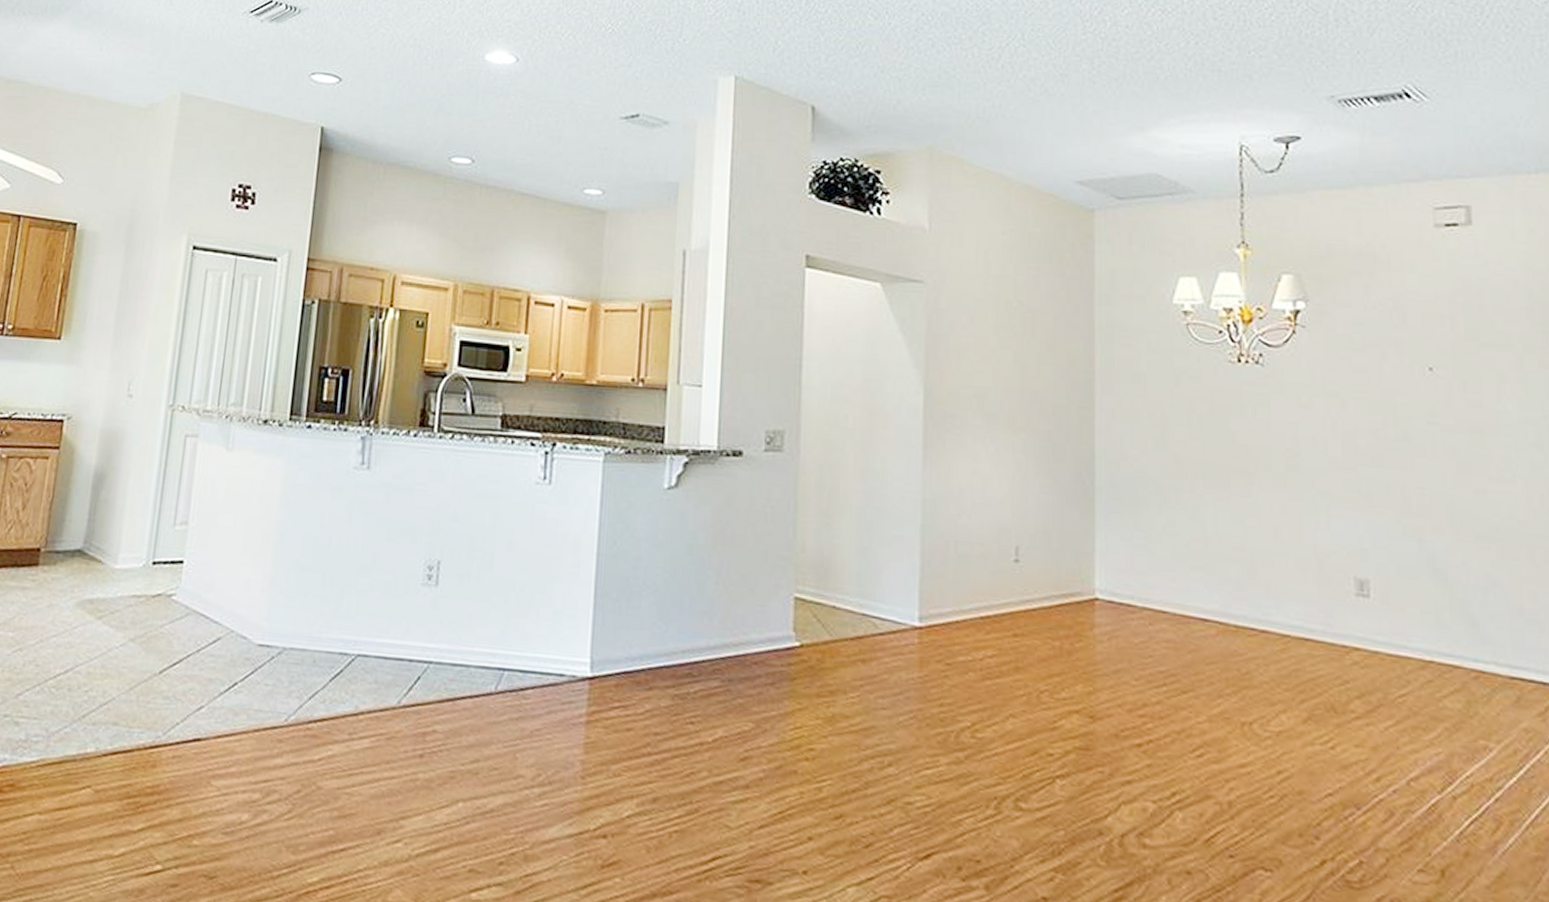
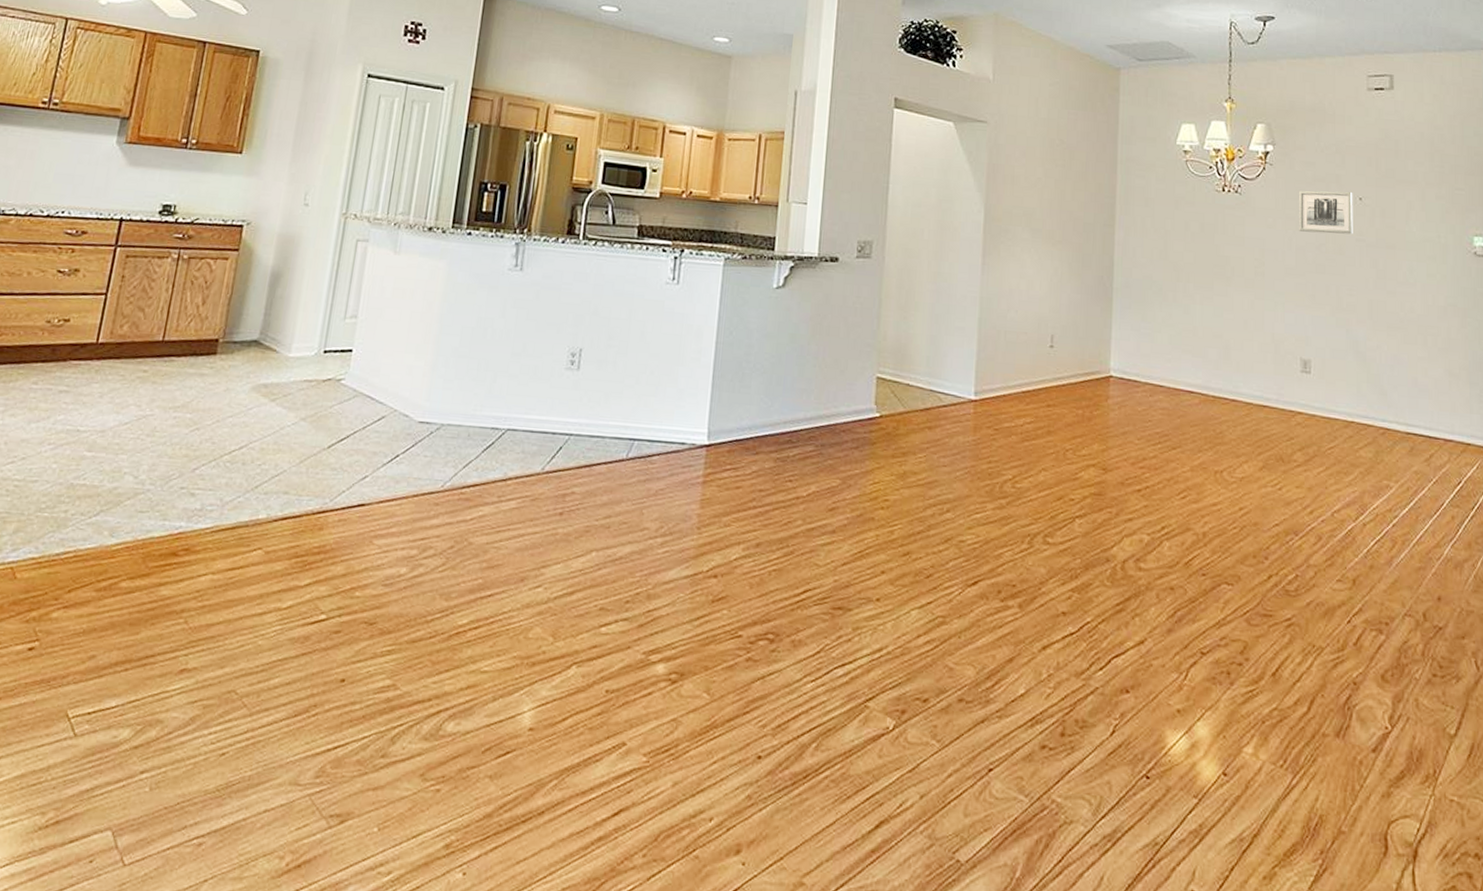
wall art: none [1344,359,1422,416] -> present [1299,190,1353,235]

